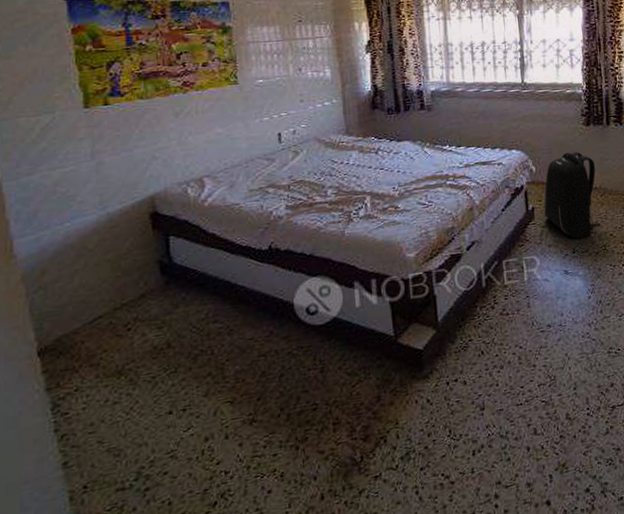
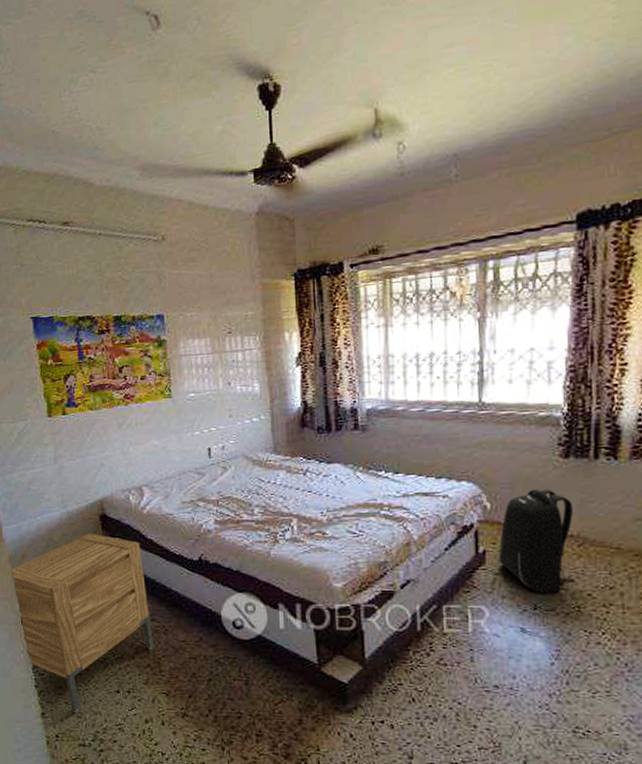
nightstand: none [24,234,216,451] -> present [11,533,154,712]

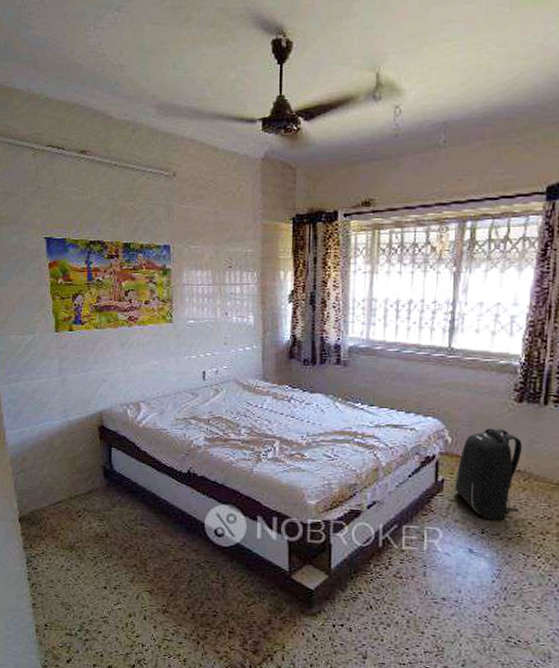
nightstand: present [11,533,154,712] -> none [12,441,141,604]

